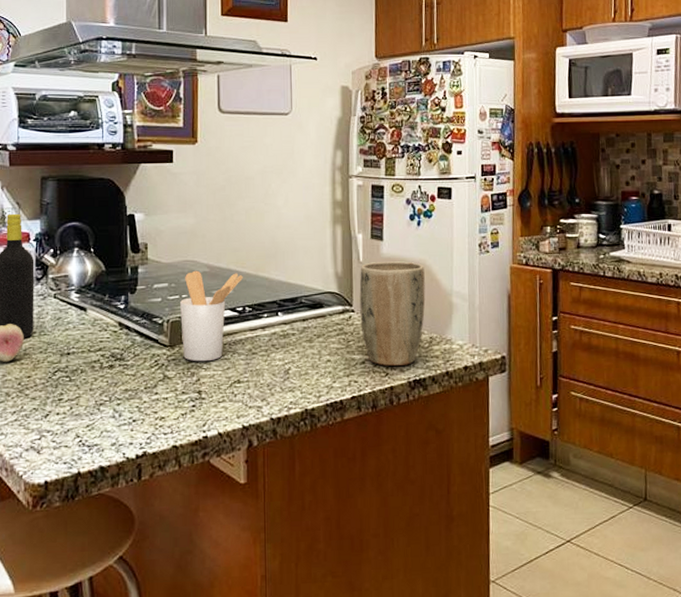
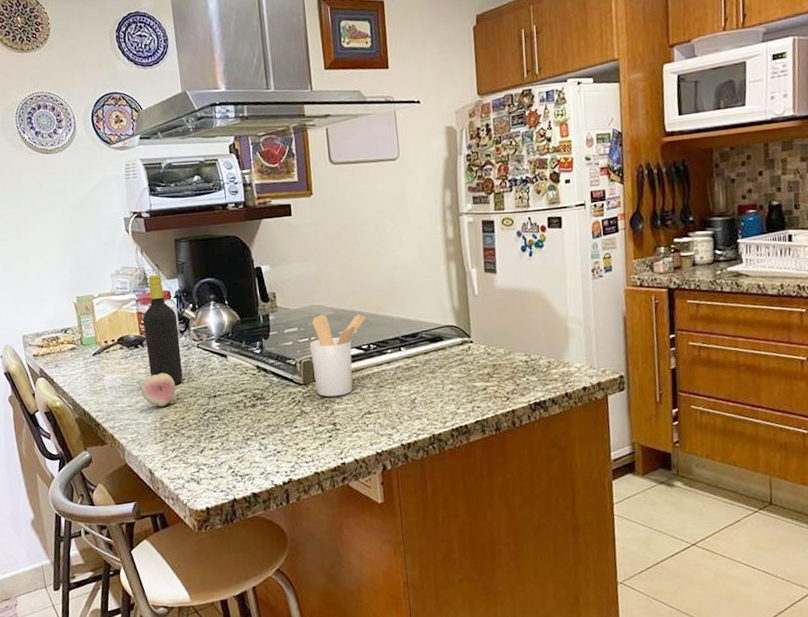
plant pot: present [359,261,426,367] -> none [476,291,542,391]

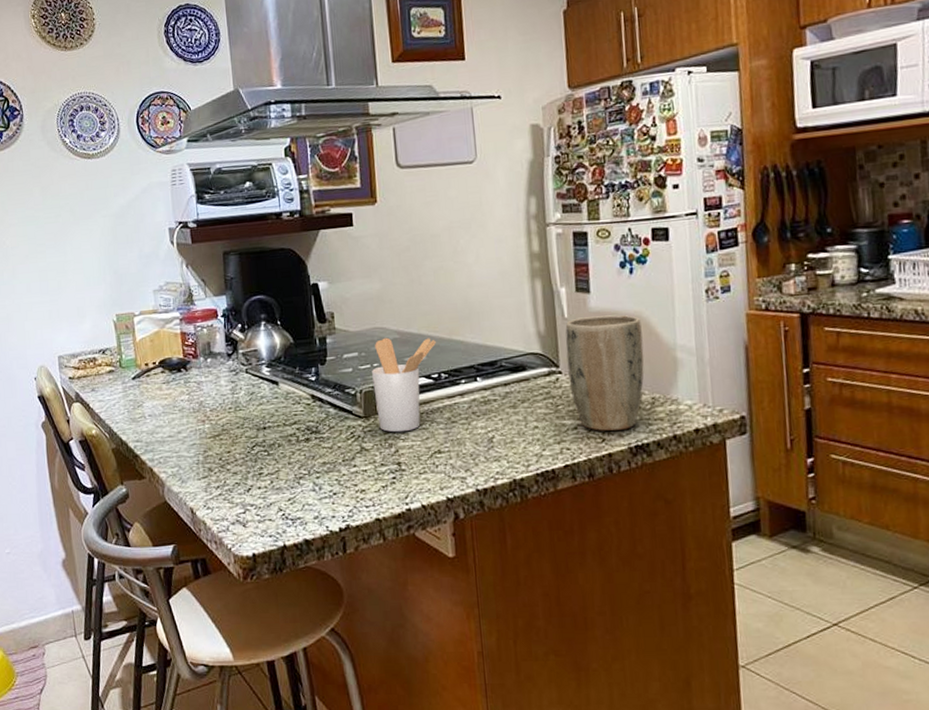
fruit: present [140,373,176,407] -> none [183,400,221,438]
bottle: present [142,274,183,385] -> none [186,290,230,414]
plant pot: none [476,291,542,391] -> present [565,315,644,431]

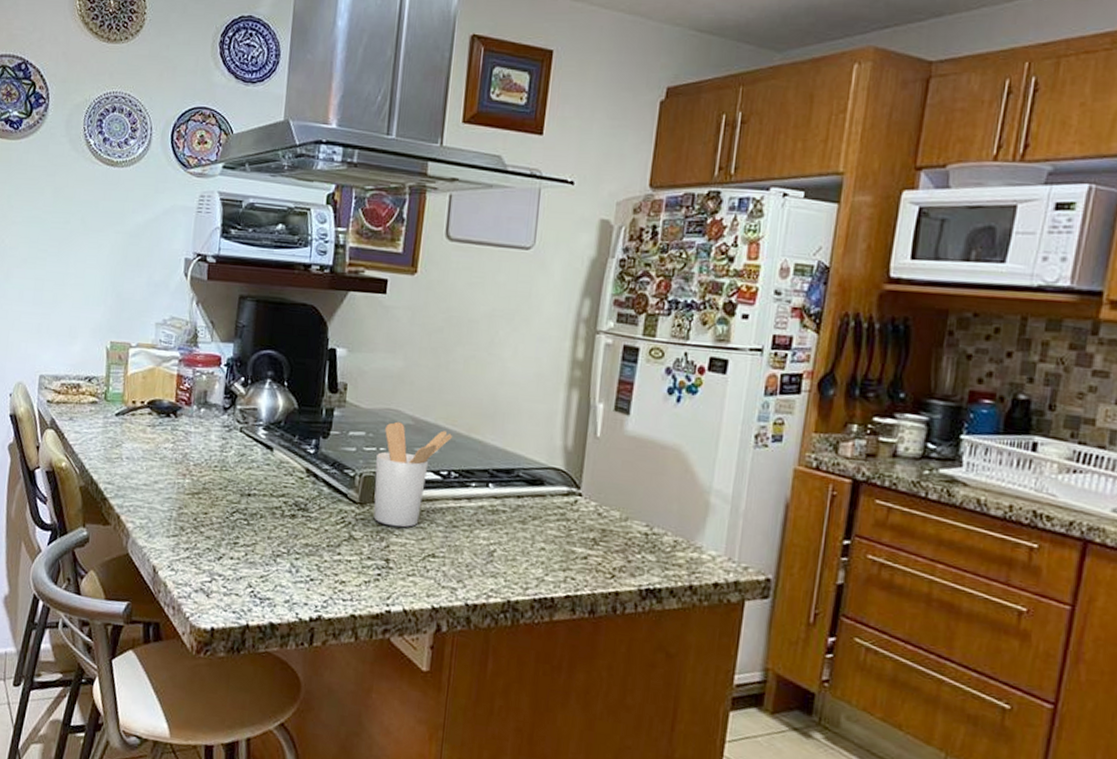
plant pot: present [565,315,644,431] -> none [588,439,678,570]

